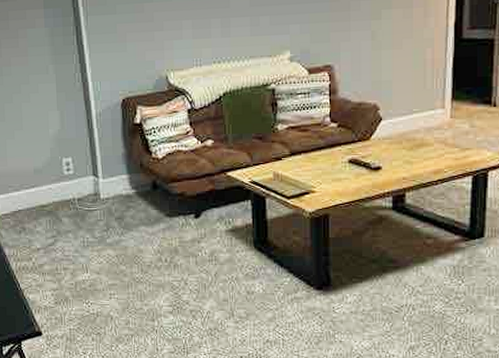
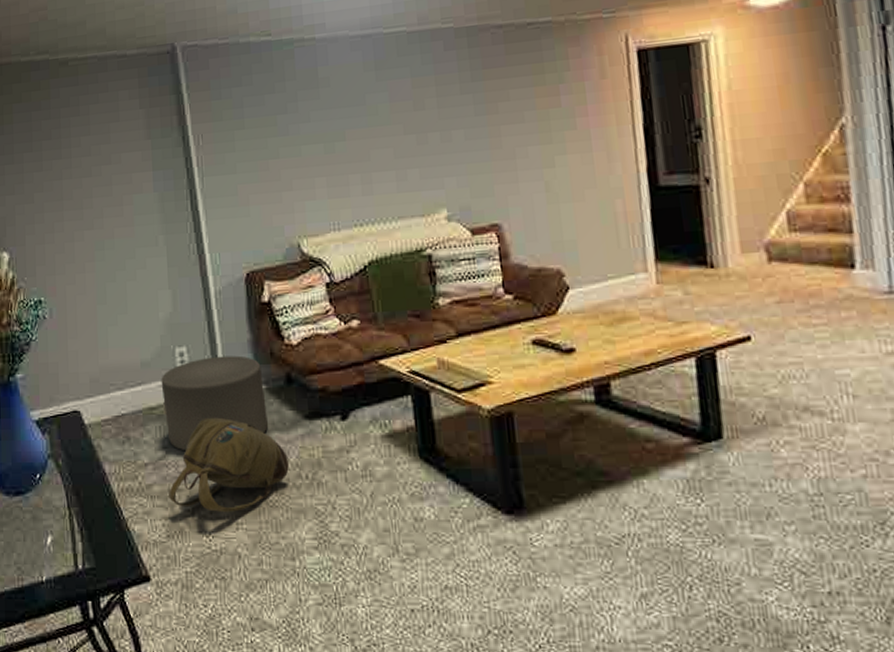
pouf: none [50,166,136,240] -> present [161,355,268,451]
backpack: none [57,214,152,286] -> present [169,417,289,512]

